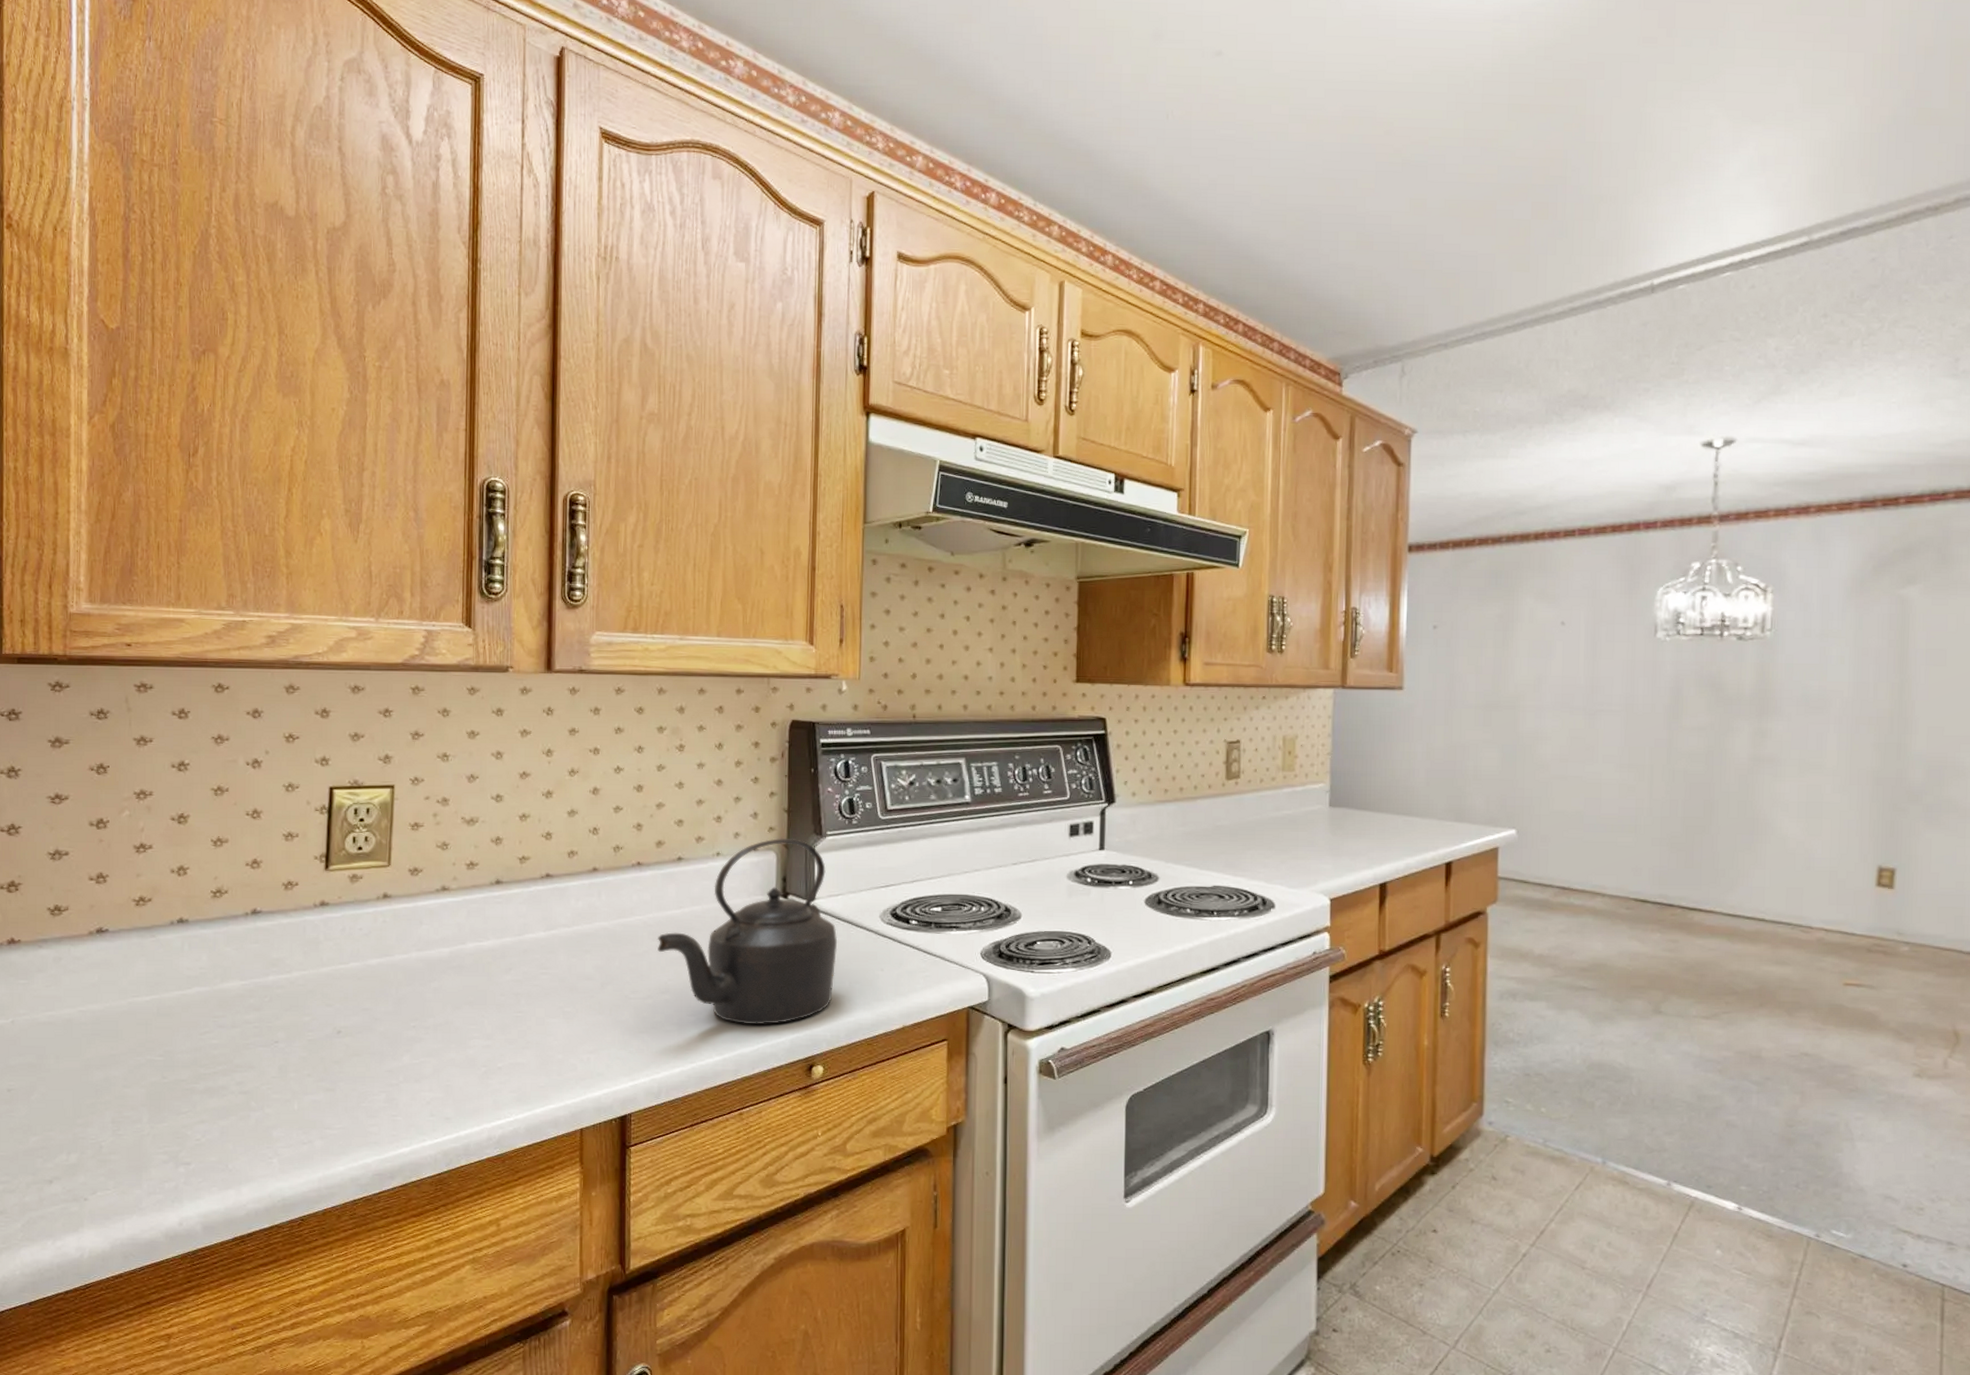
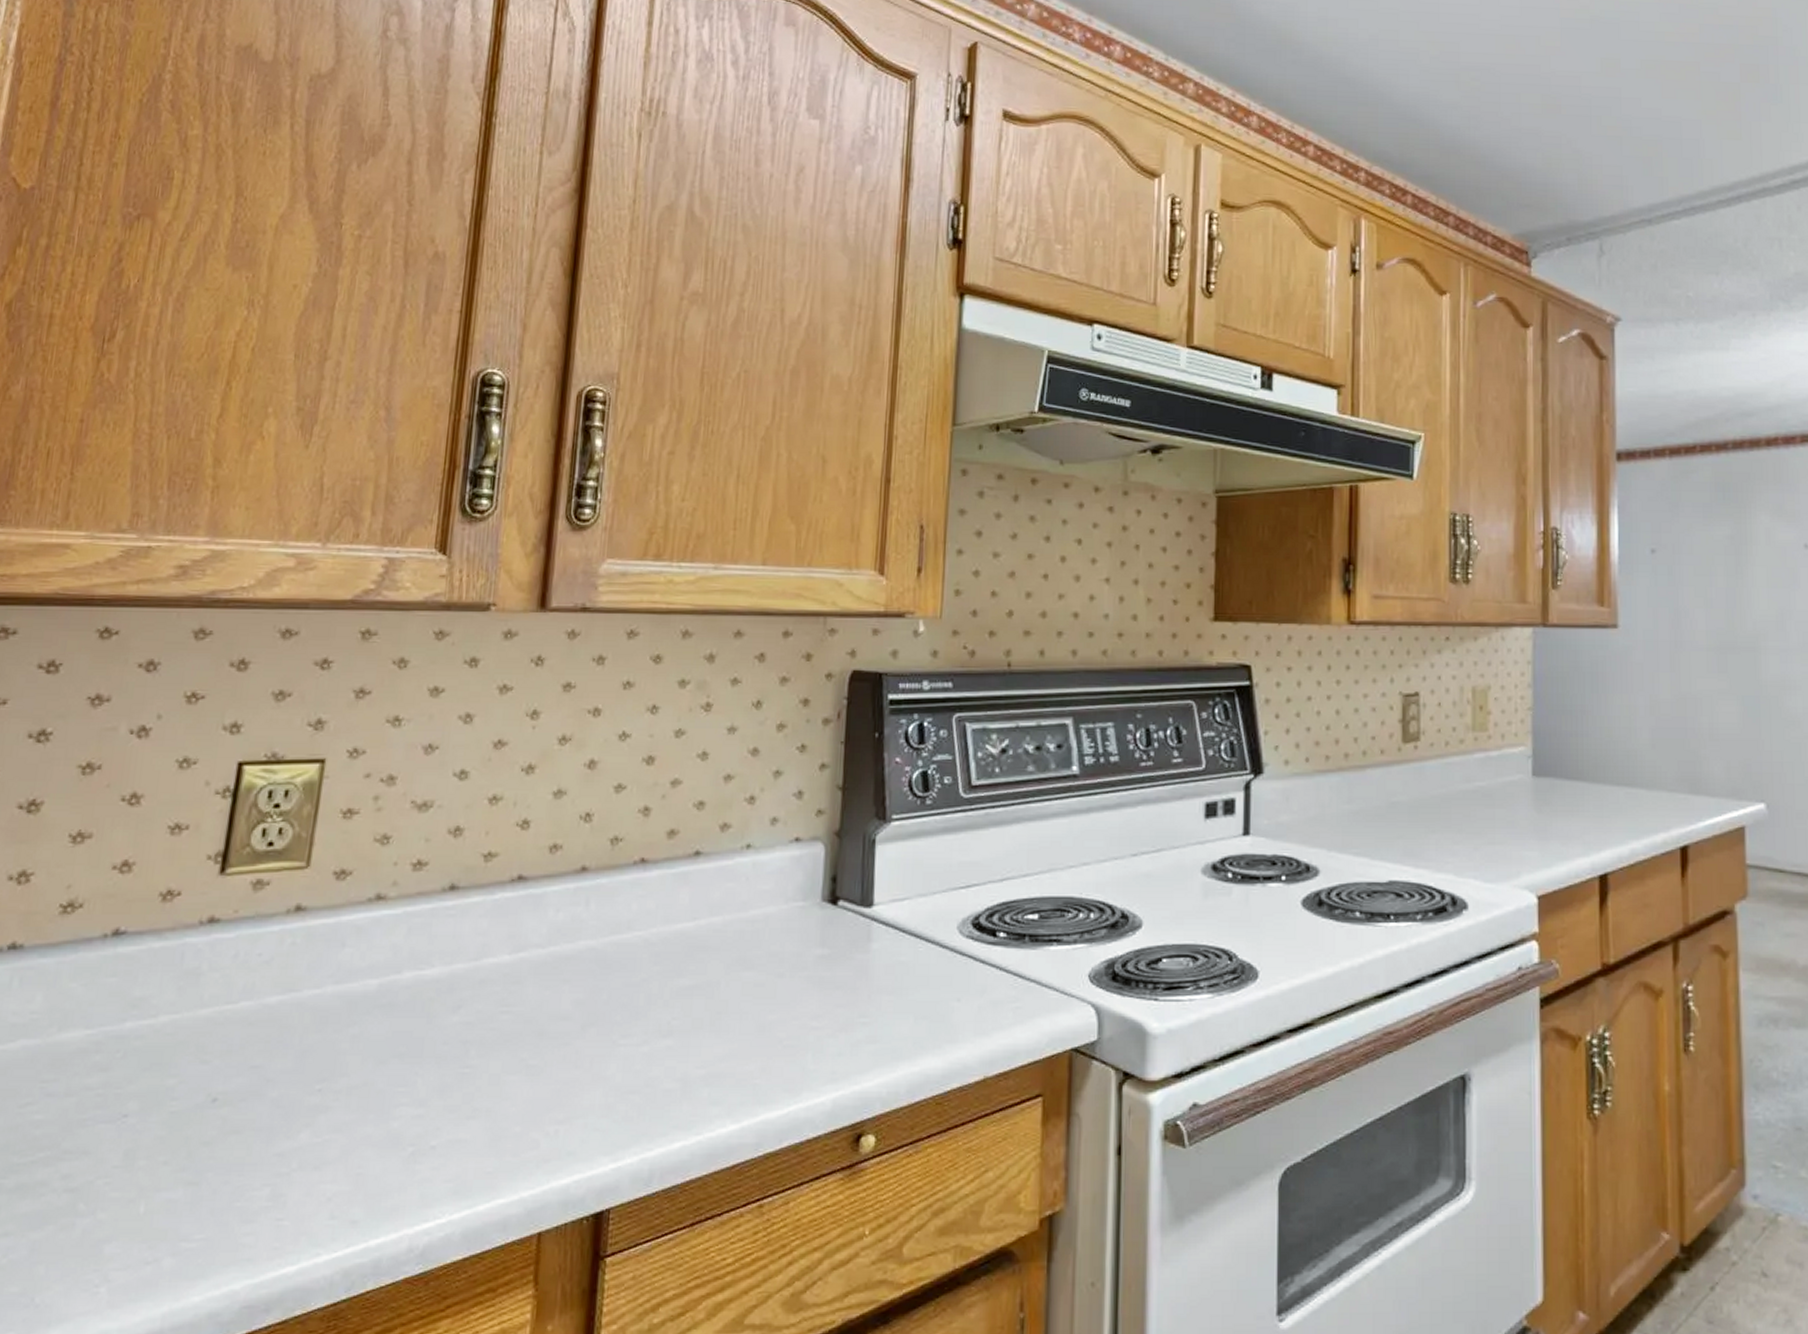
kettle: present [657,837,838,1025] -> none [660,823,901,1080]

